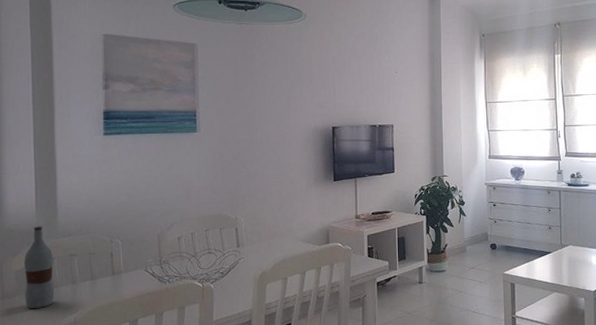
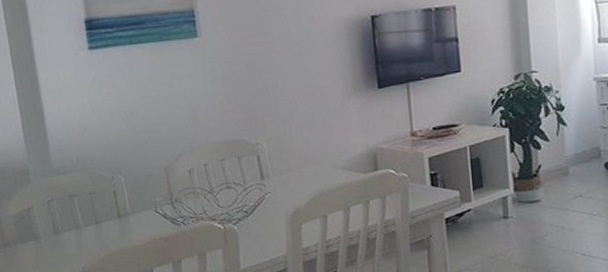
bottle: present [23,226,55,308] -> none [20,163,58,258]

